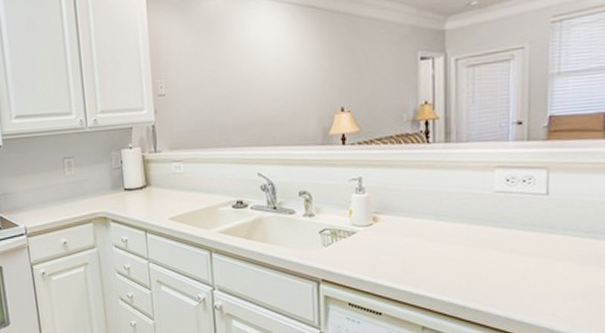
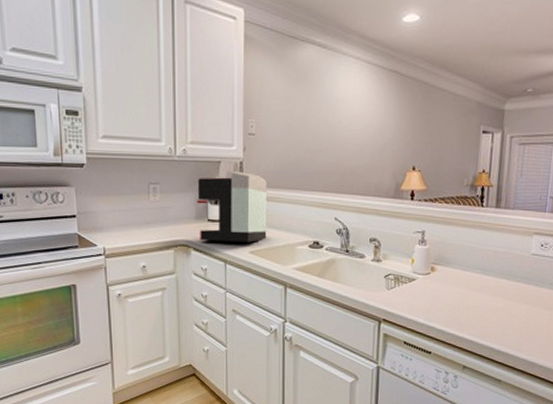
coffee maker: none [111,135,186,211] -> present [197,172,268,243]

